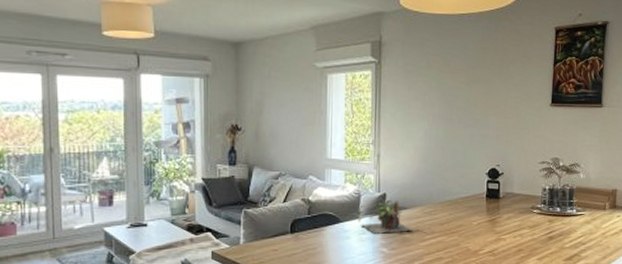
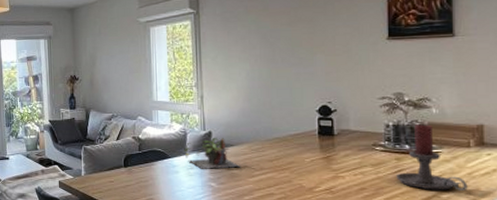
candle holder: none [548,188,601,250] -> present [396,124,468,190]

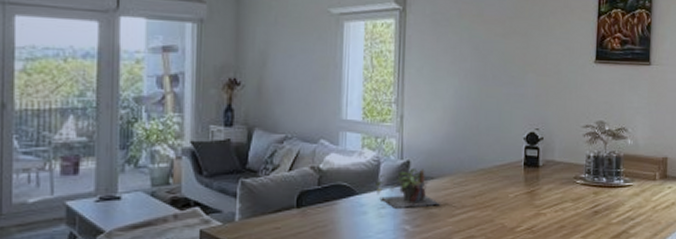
candle holder: present [396,124,468,190] -> none [593,156,651,226]

